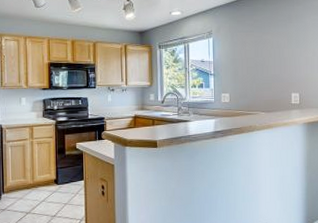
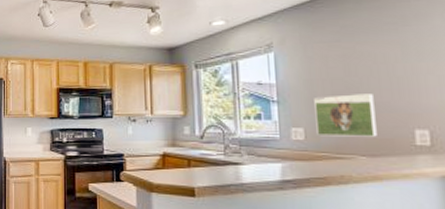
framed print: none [236,69,272,99] -> present [314,94,379,137]

